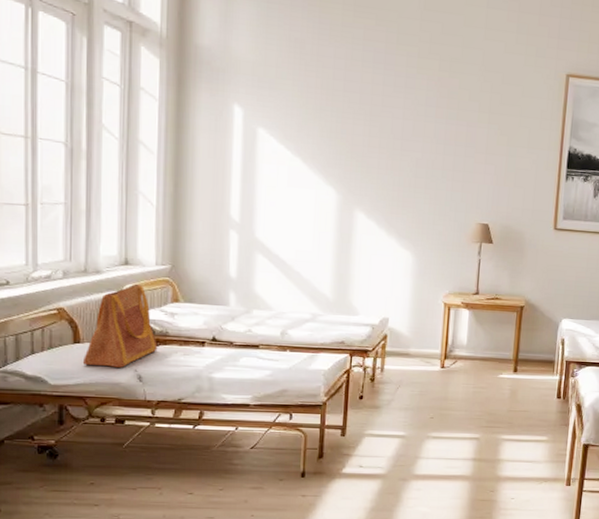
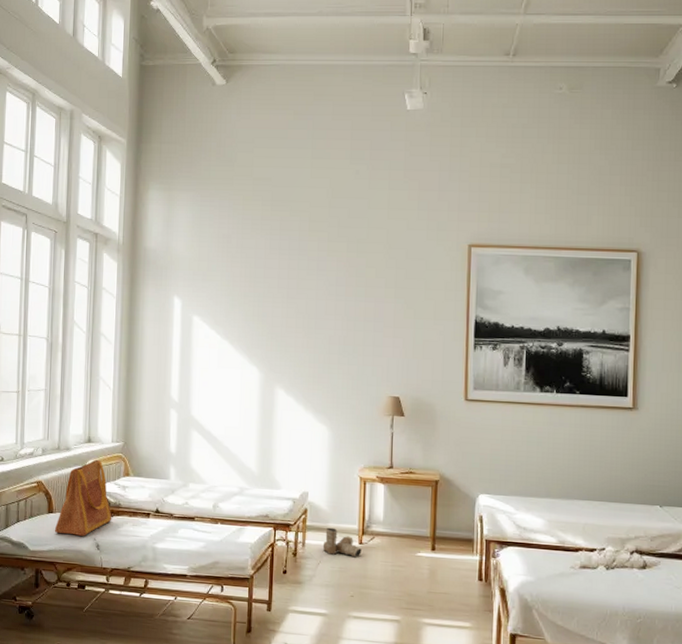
boots: none [402,352,444,381] -> present [322,527,362,558]

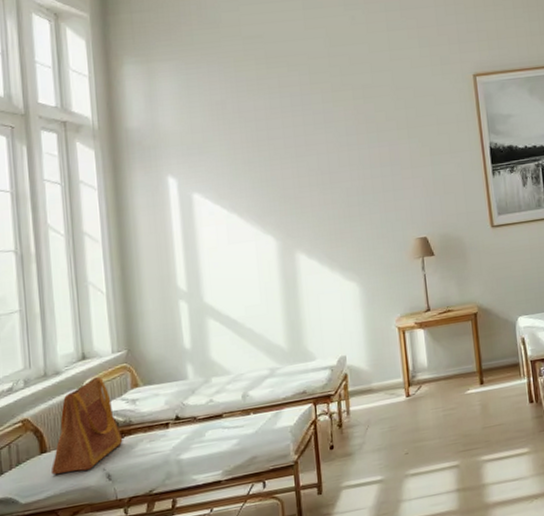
boots: present [322,527,362,558] -> none [368,386,410,417]

